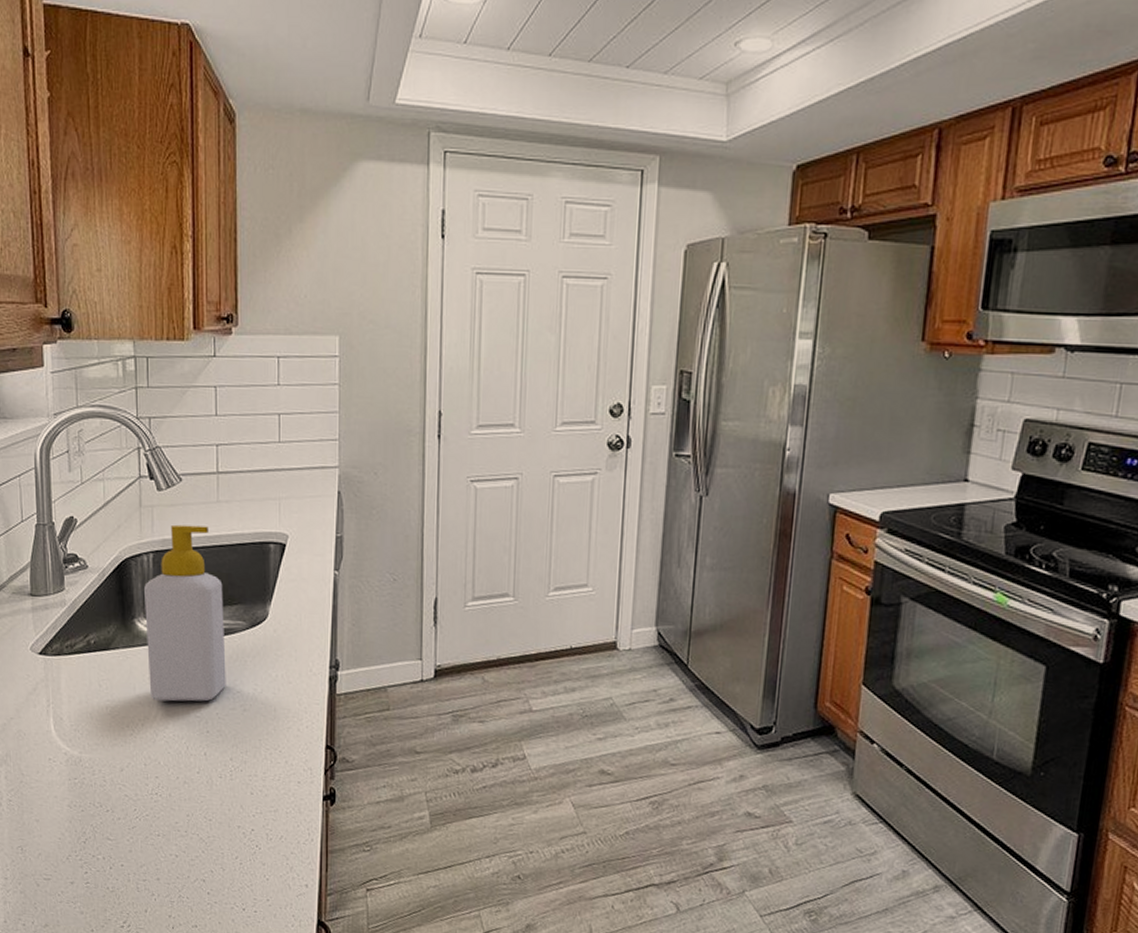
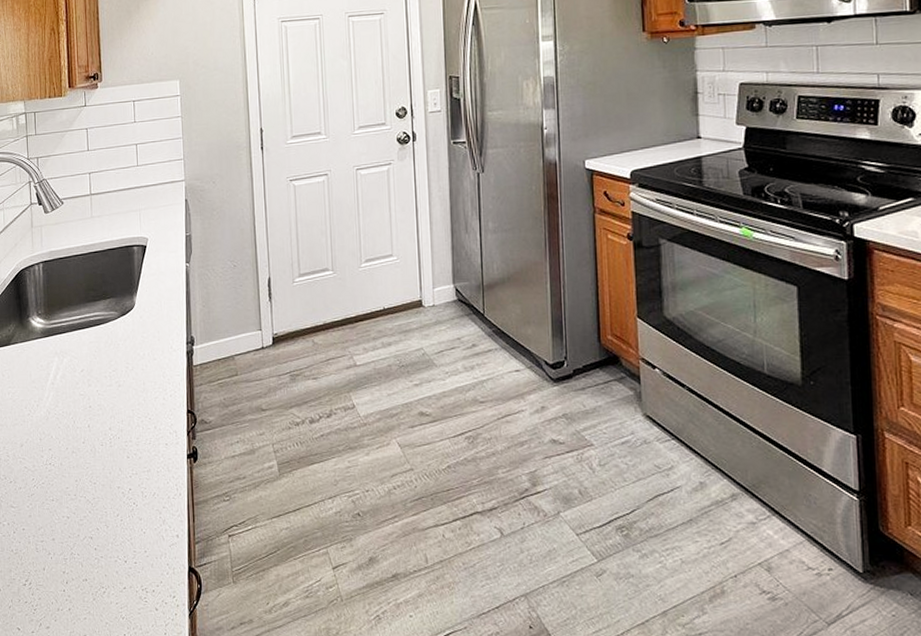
soap bottle: present [144,524,226,702] -> none [36,237,104,384]

